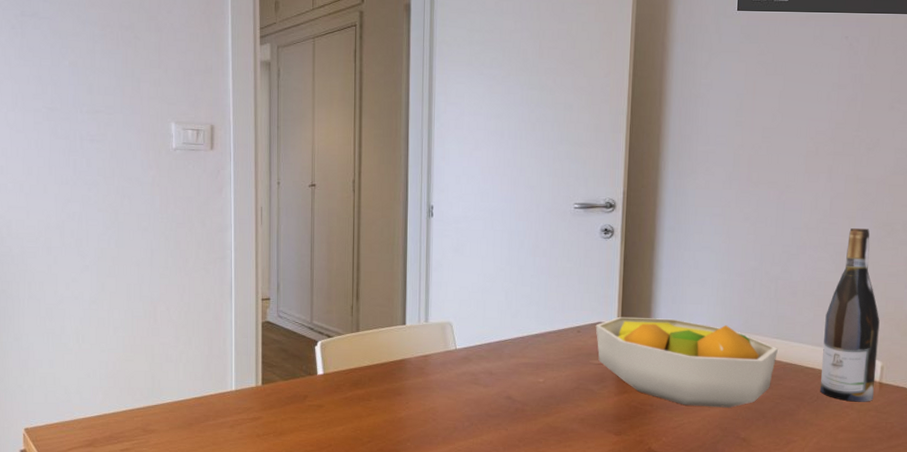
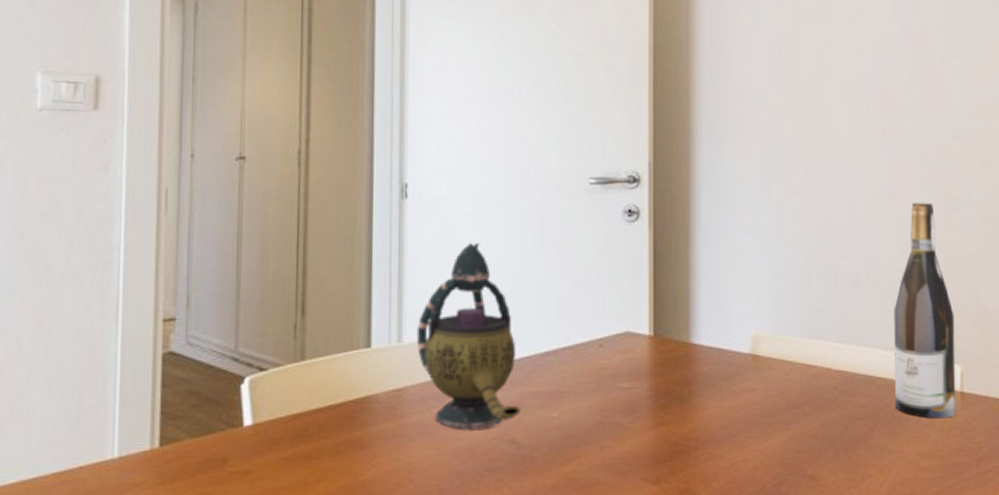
teapot: none [439,251,515,387] -> present [416,243,520,430]
fruit bowl: present [595,316,778,408] -> none [622,323,843,437]

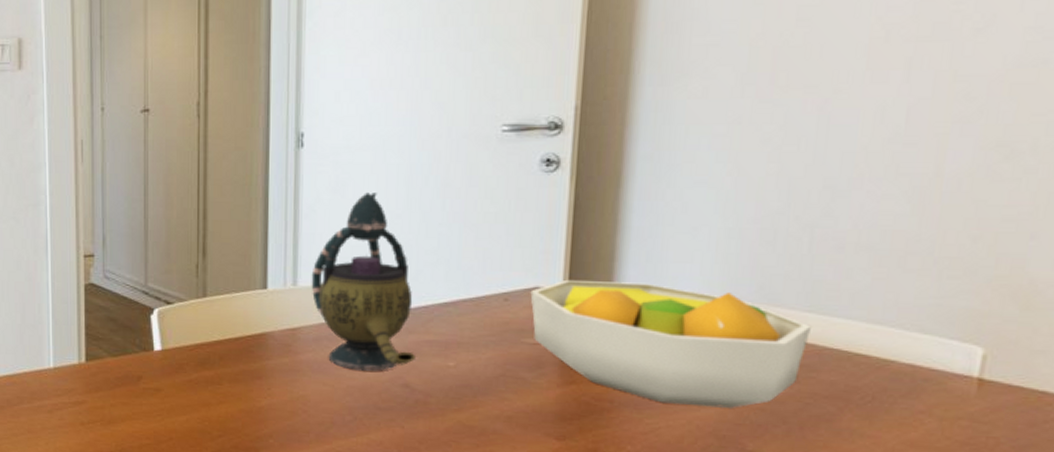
fruit bowl: none [622,323,843,437] -> present [530,279,811,408]
wine bottle: present [894,203,956,419] -> none [877,151,984,407]

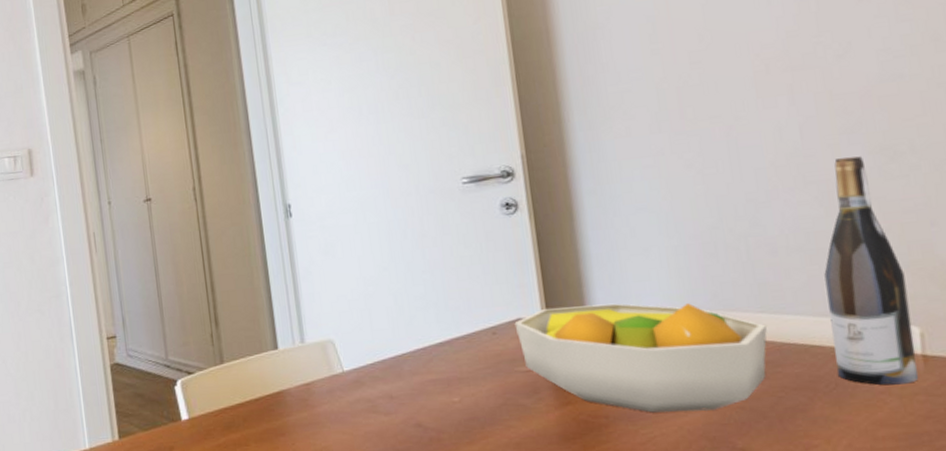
teapot: present [311,193,415,371] -> none [316,250,423,416]
wine bottle: none [877,151,984,407] -> present [824,156,919,385]

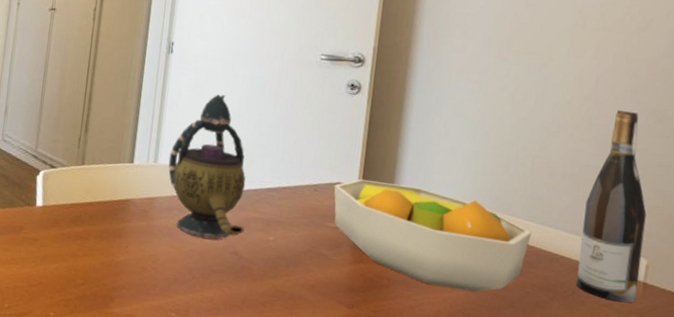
teapot: none [316,250,423,416] -> present [168,94,246,239]

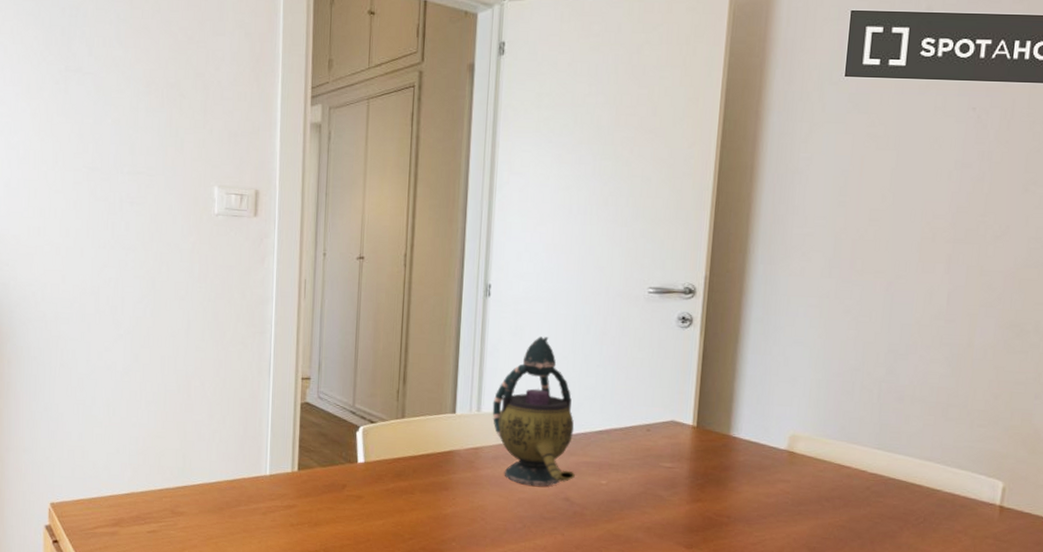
fruit bowl: present [334,178,531,292] -> none [667,415,879,525]
wine bottle: present [576,110,647,303] -> none [927,327,1003,528]

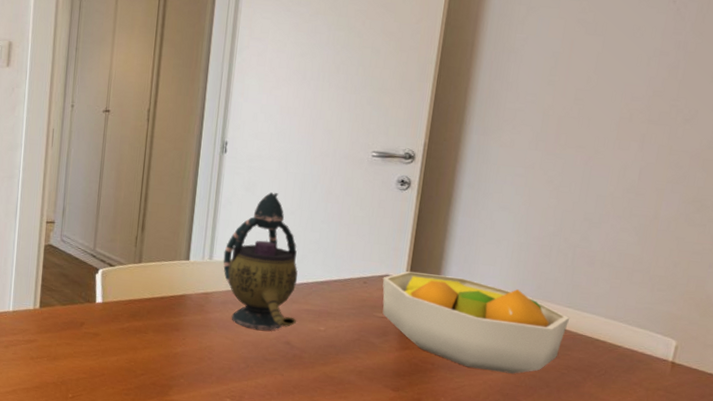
fruit bowl: none [667,415,879,525] -> present [382,270,569,374]

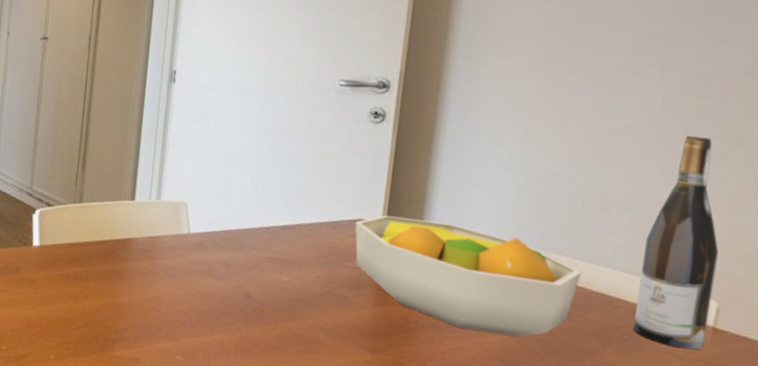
teapot: present [223,192,298,330] -> none [172,126,257,280]
wine bottle: none [608,201,679,381] -> present [632,136,719,350]

